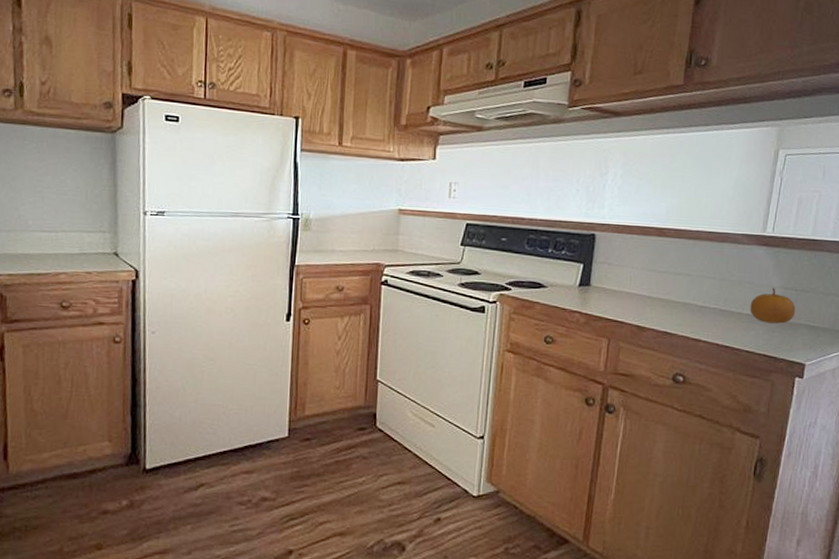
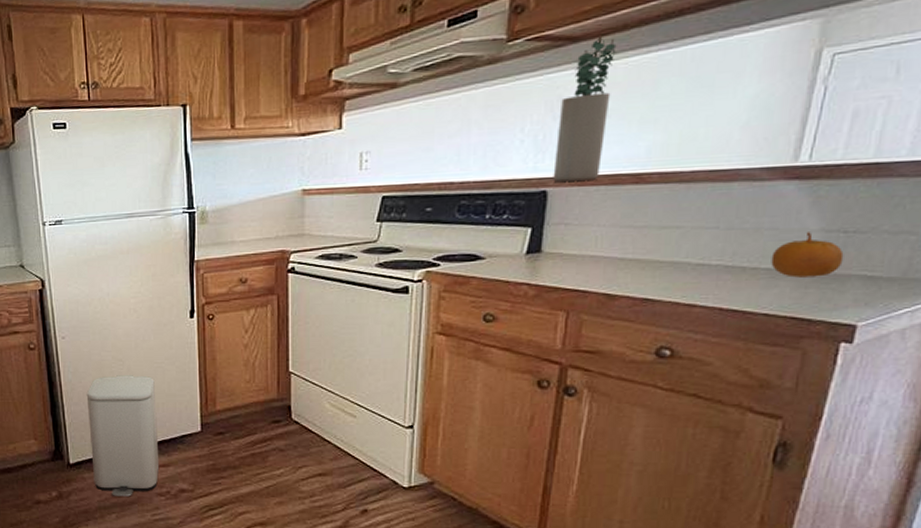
pedal bin: none [170,375,245,507] -> present [86,375,160,498]
vase: none [600,112,646,230] -> present [553,32,617,183]

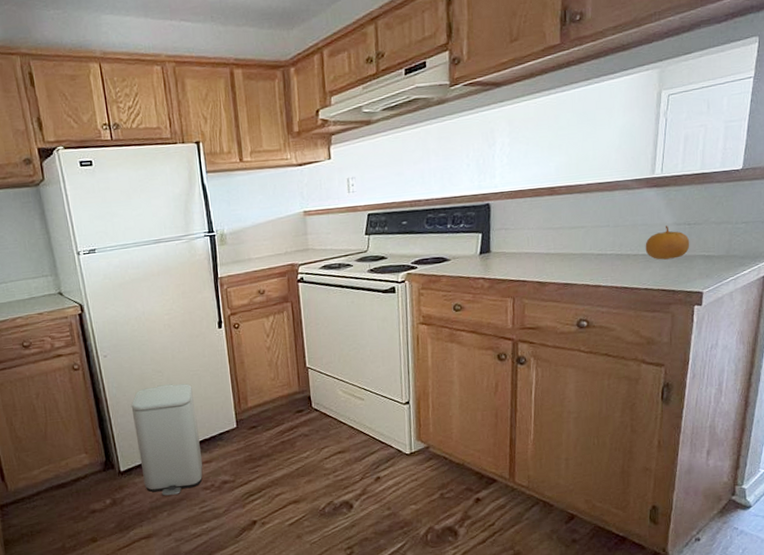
vase: present [553,32,617,183] -> none [492,79,528,197]

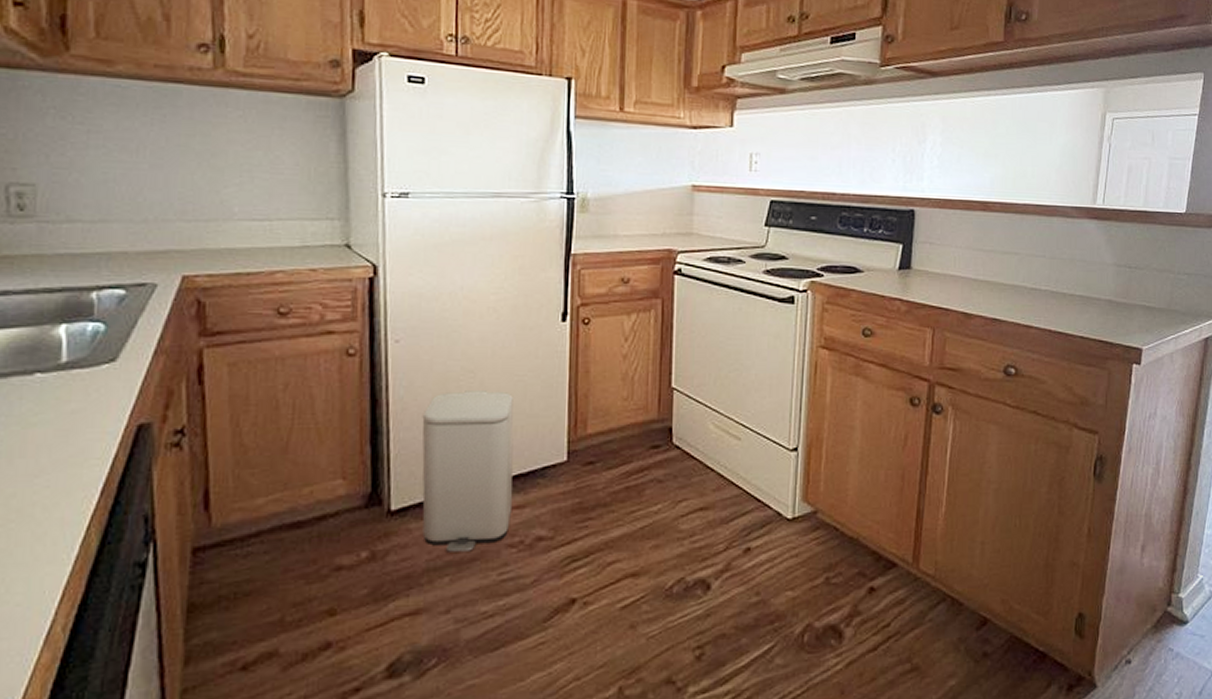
fruit: present [645,225,690,260] -> none [1083,265,1130,305]

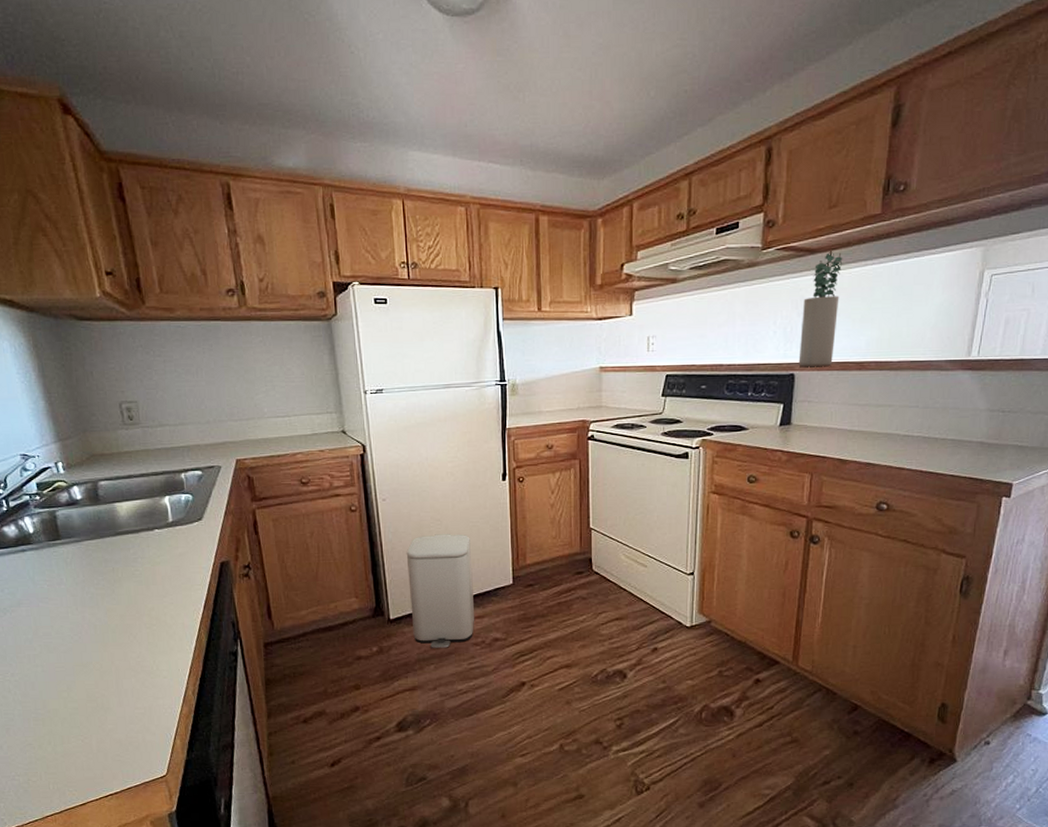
vase: none [919,72,965,205] -> present [798,247,843,368]

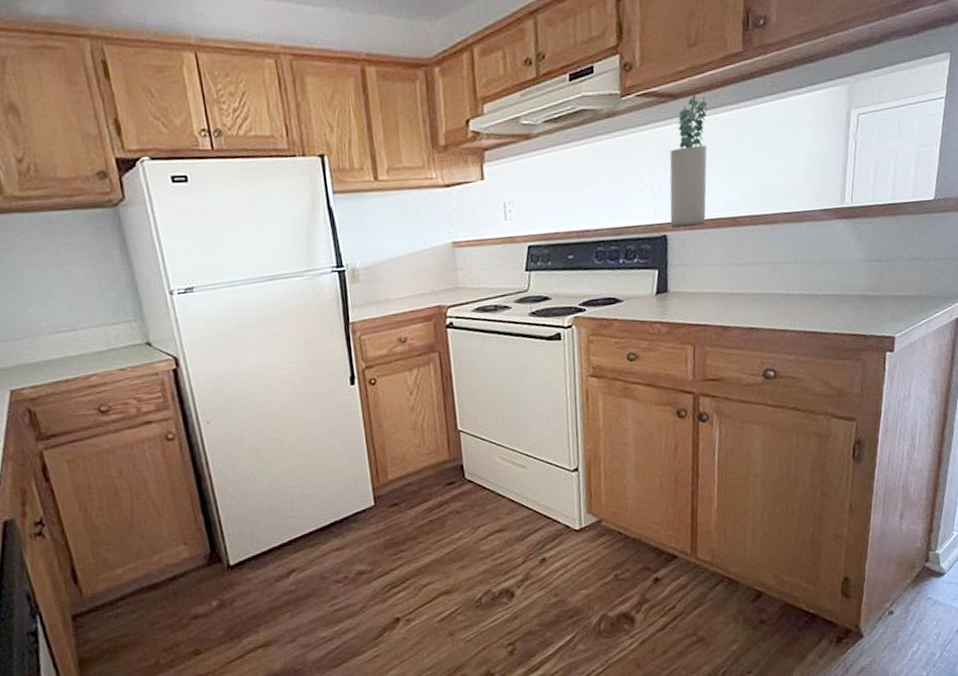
pedal bin: present [406,534,475,649] -> none [242,453,334,595]

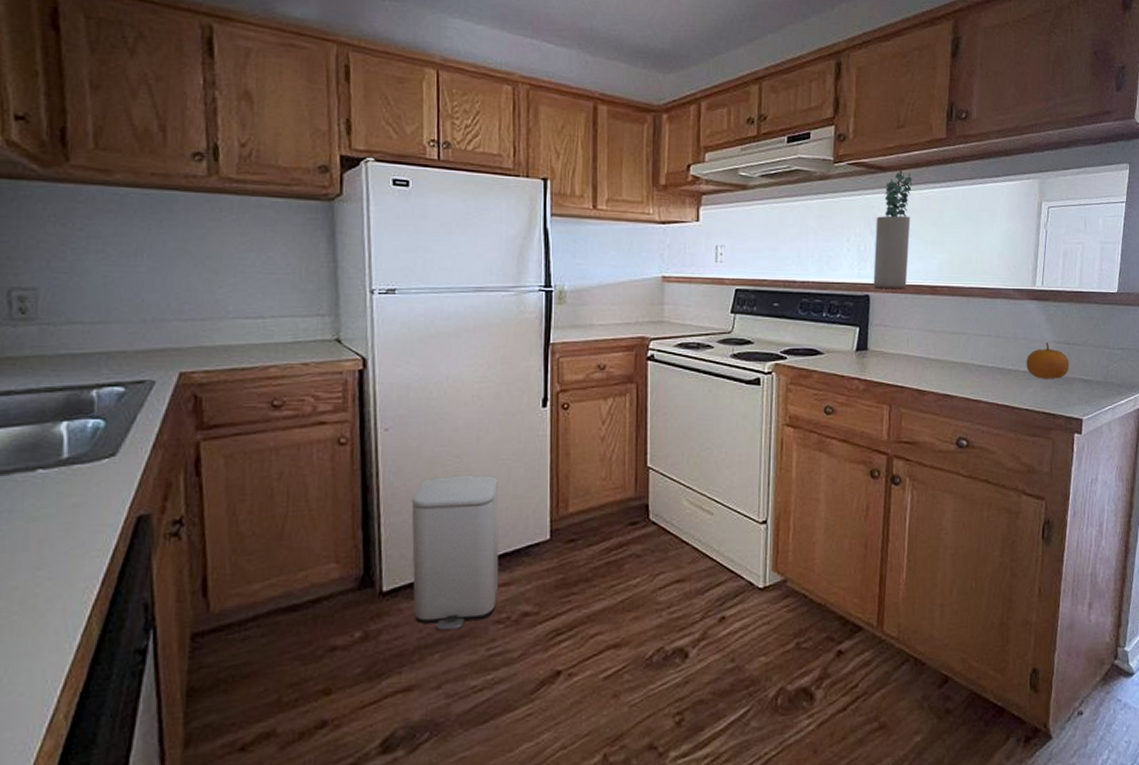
pedal bin: none [242,453,334,595] -> present [411,474,499,632]
fruit: none [835,262,881,301] -> present [1026,343,1070,379]

